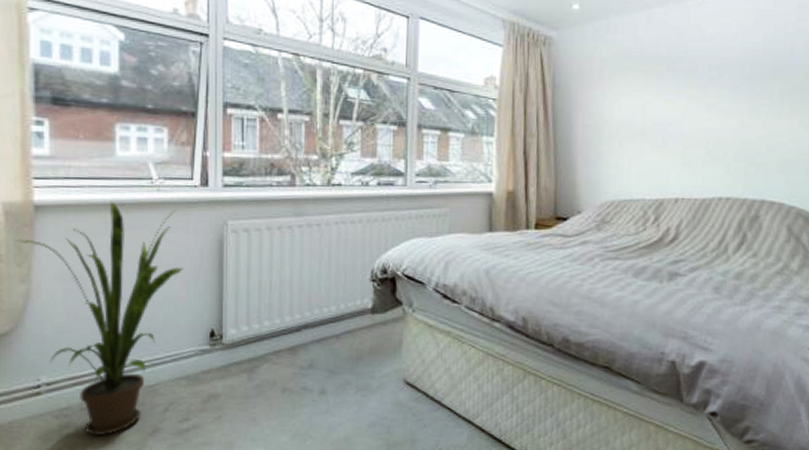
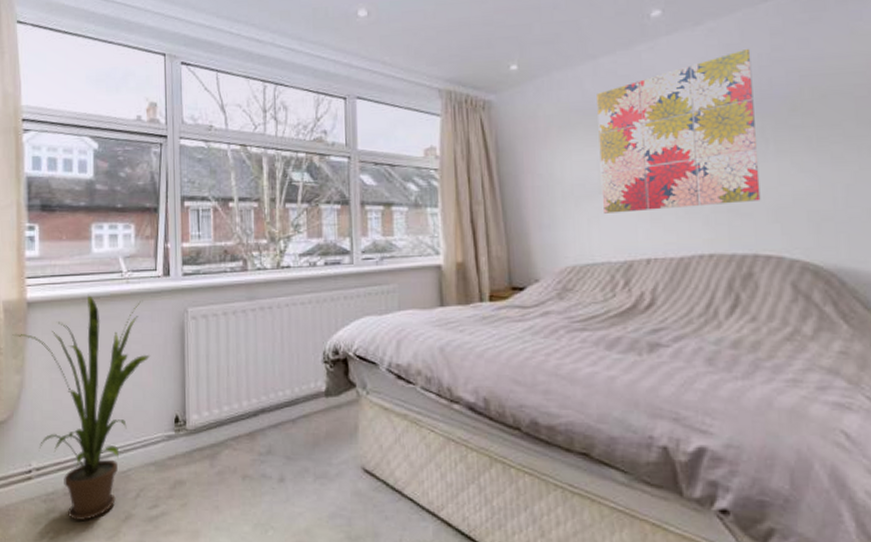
wall art: none [642,16,780,155] -> present [597,48,761,214]

